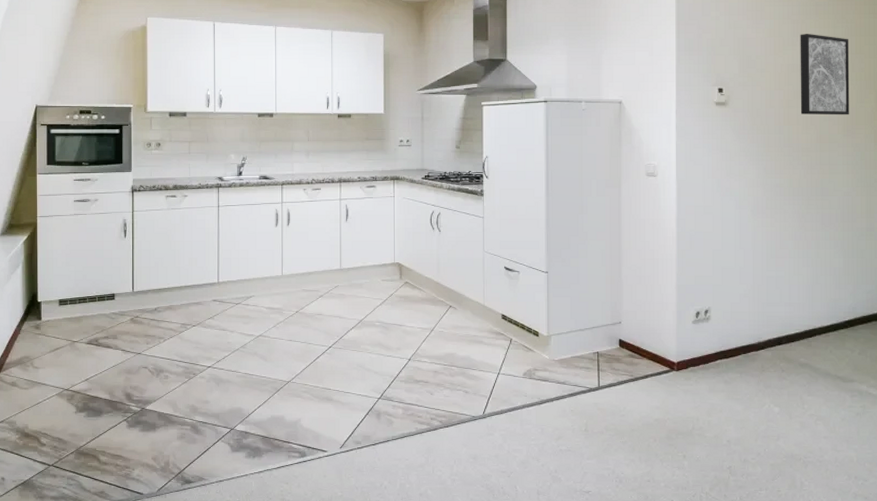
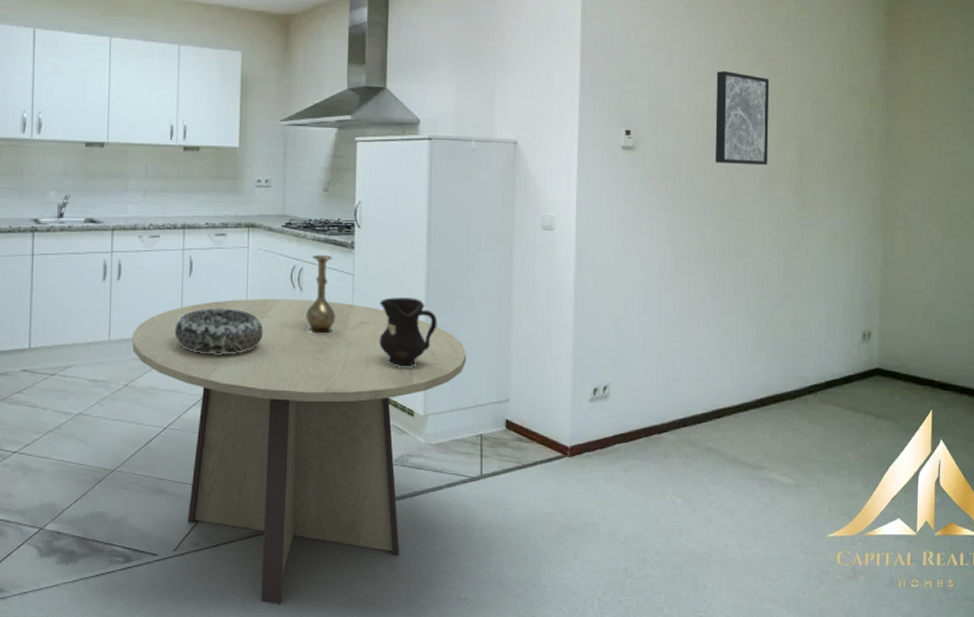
dining table: none [301,238,584,495] -> present [132,298,467,606]
decorative bowl: none [335,247,409,286] -> present [175,308,264,355]
vase: none [444,201,470,269] -> present [305,254,337,335]
pitcher: none [506,236,557,296] -> present [379,297,438,369]

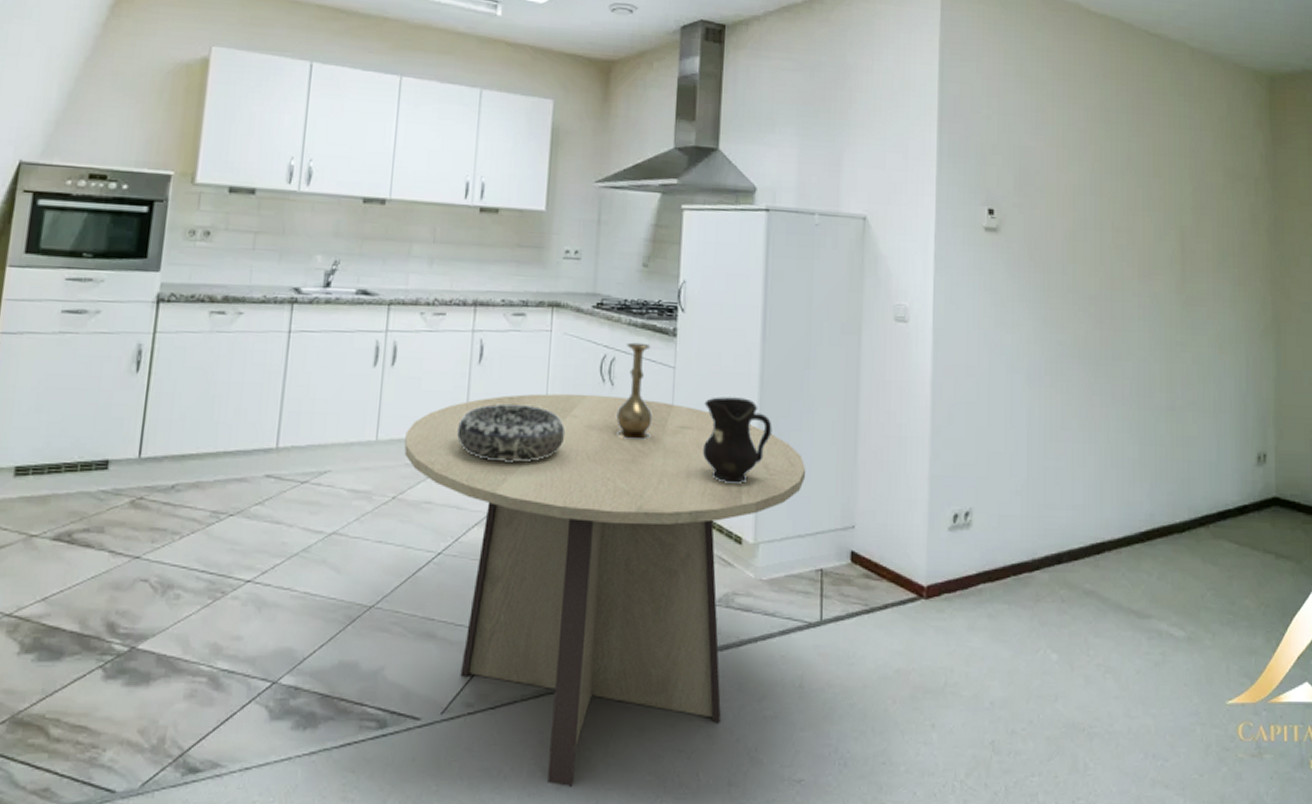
wall art: present [714,71,770,166] -> none [1088,146,1147,256]

